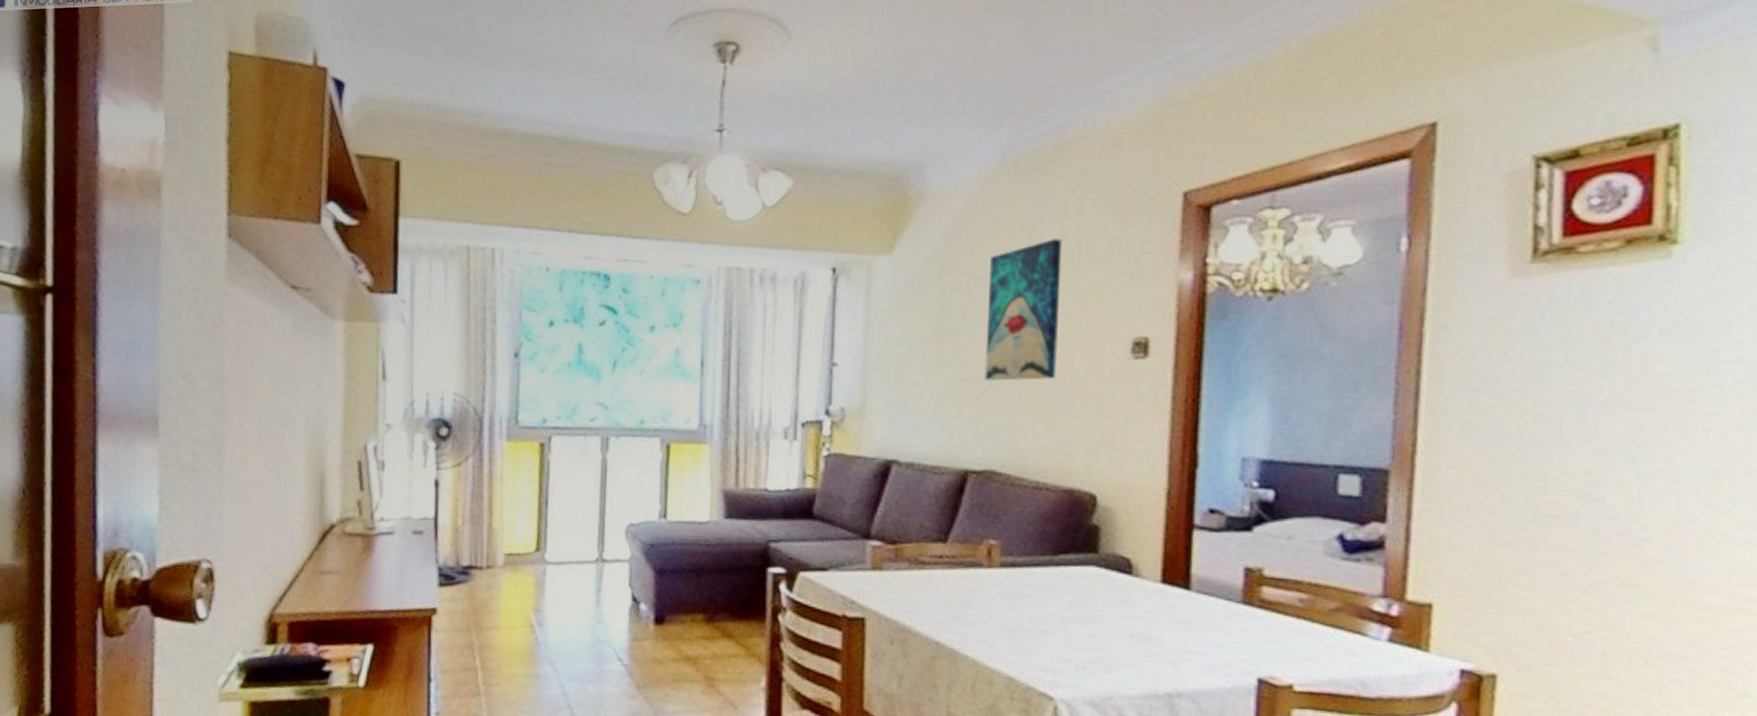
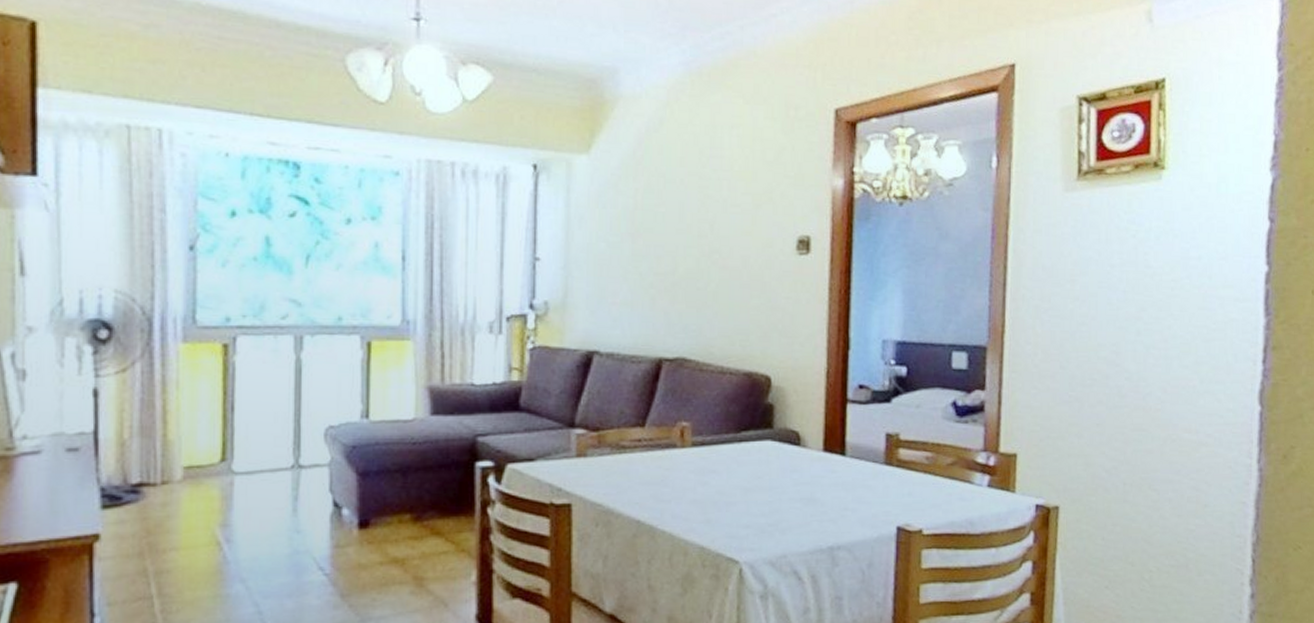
wall art: present [985,239,1062,381] -> none [675,145,739,275]

